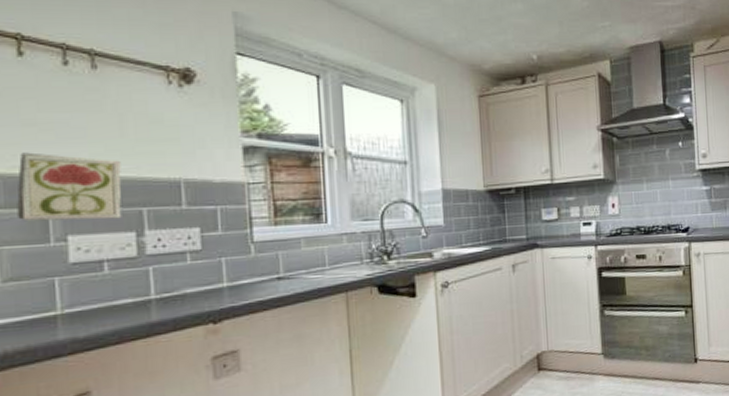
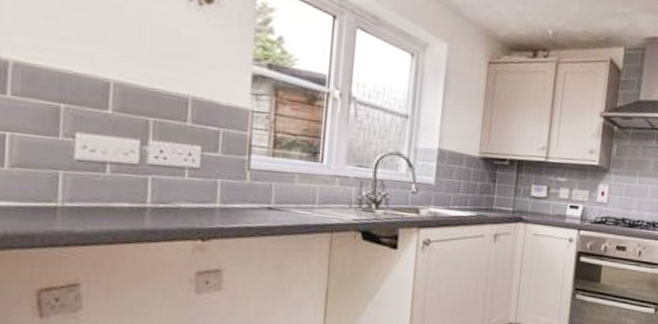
decorative tile: present [17,152,122,221] -> none [31,45,134,125]

